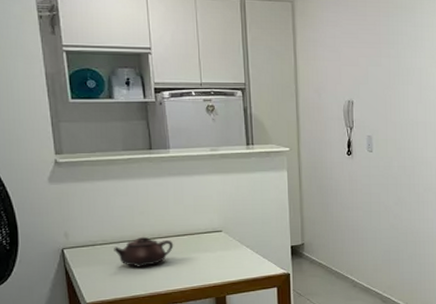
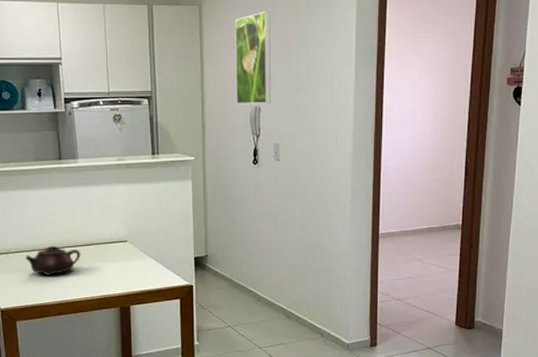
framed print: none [327,10,363,98] -> present [235,11,271,104]

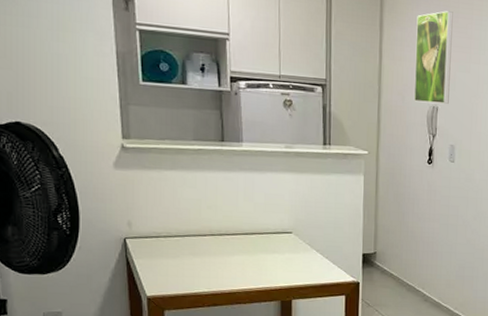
teapot: present [25,245,81,276] -> none [178,232,241,264]

